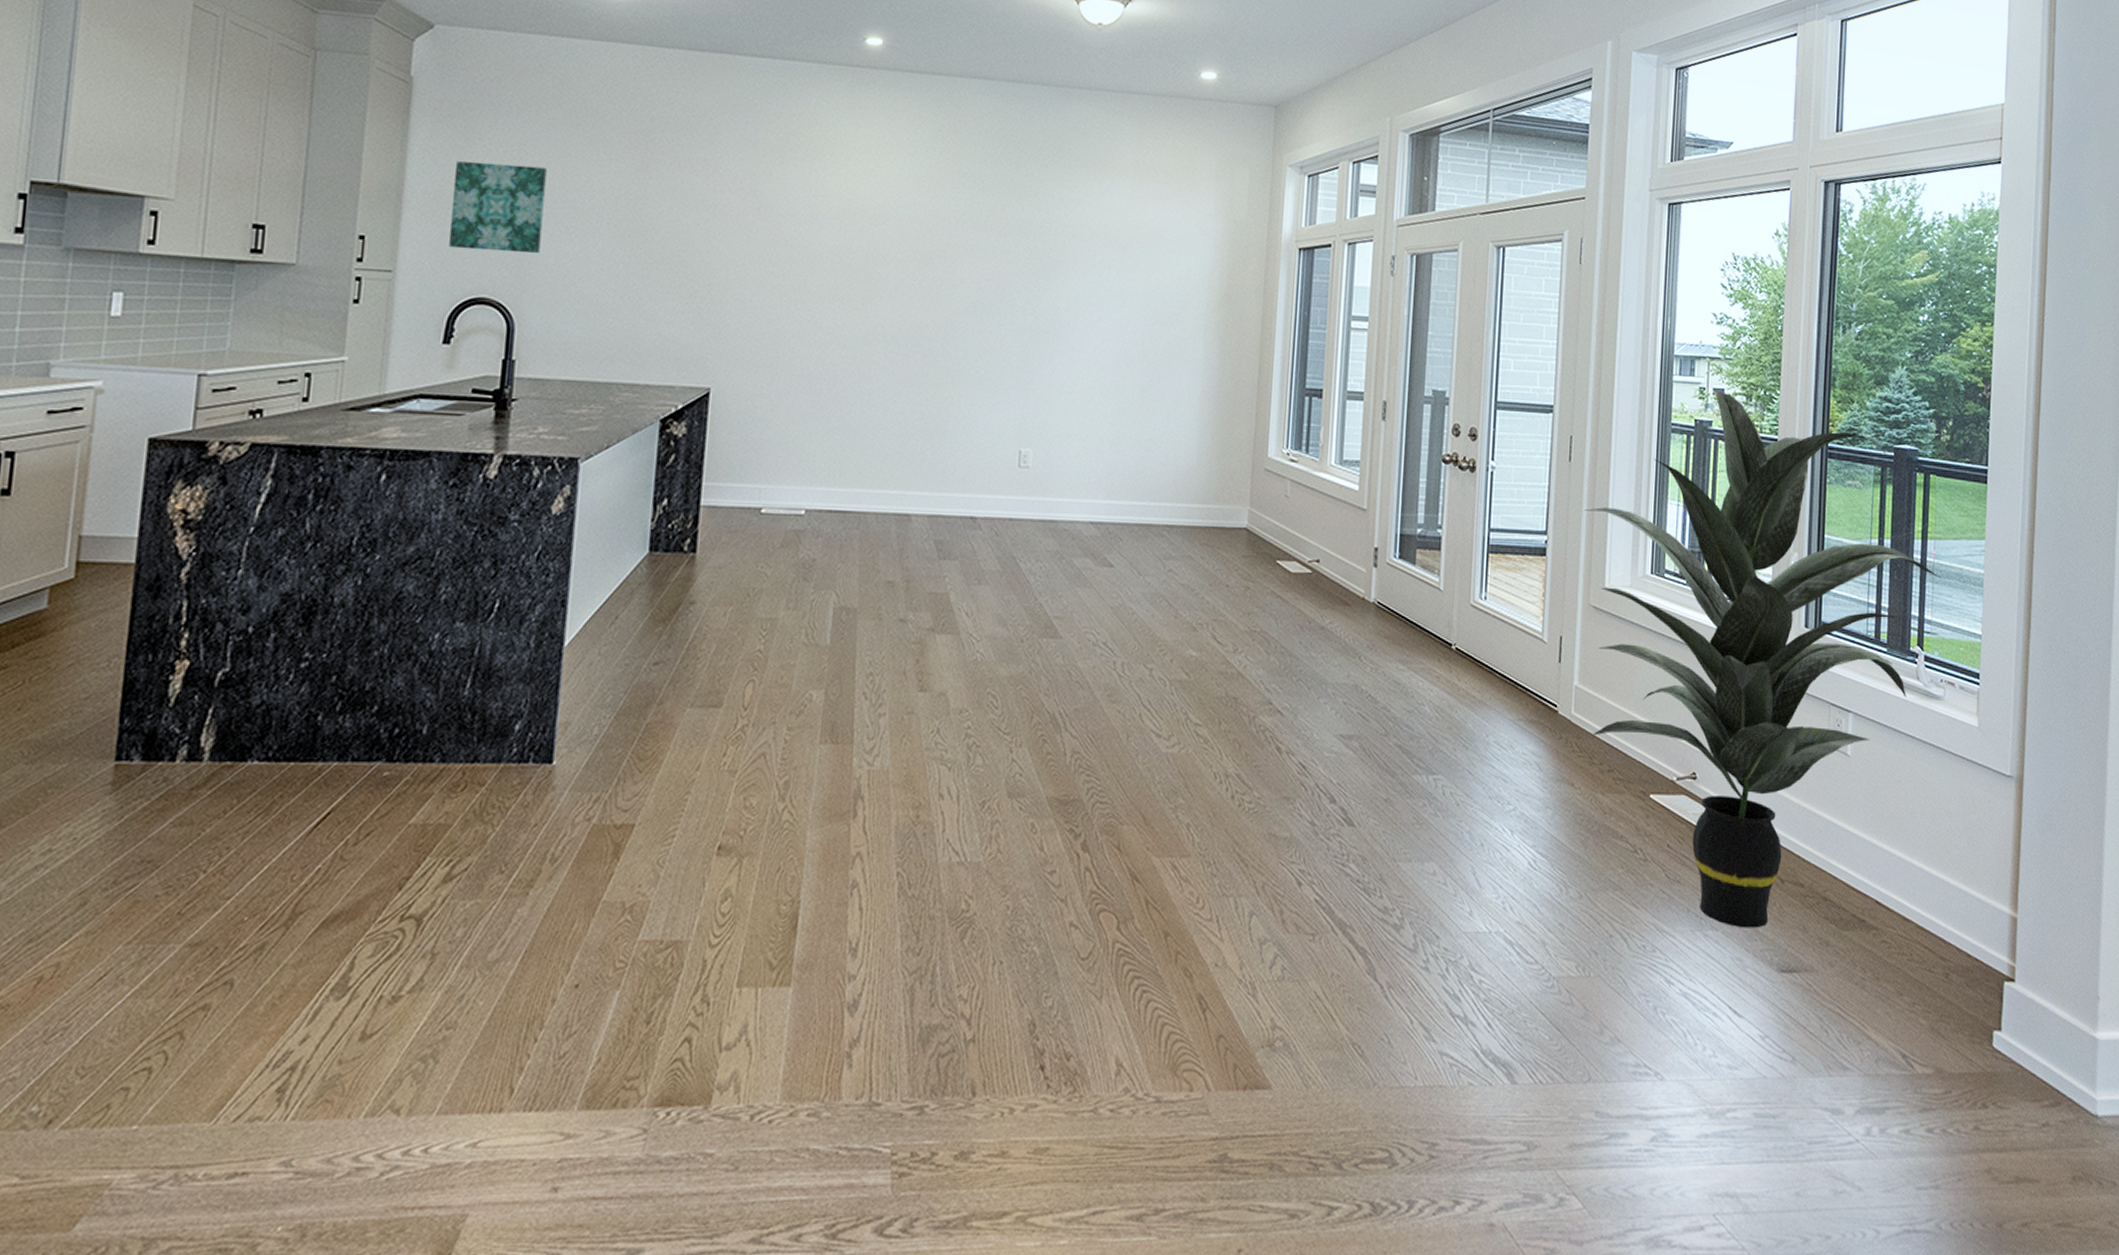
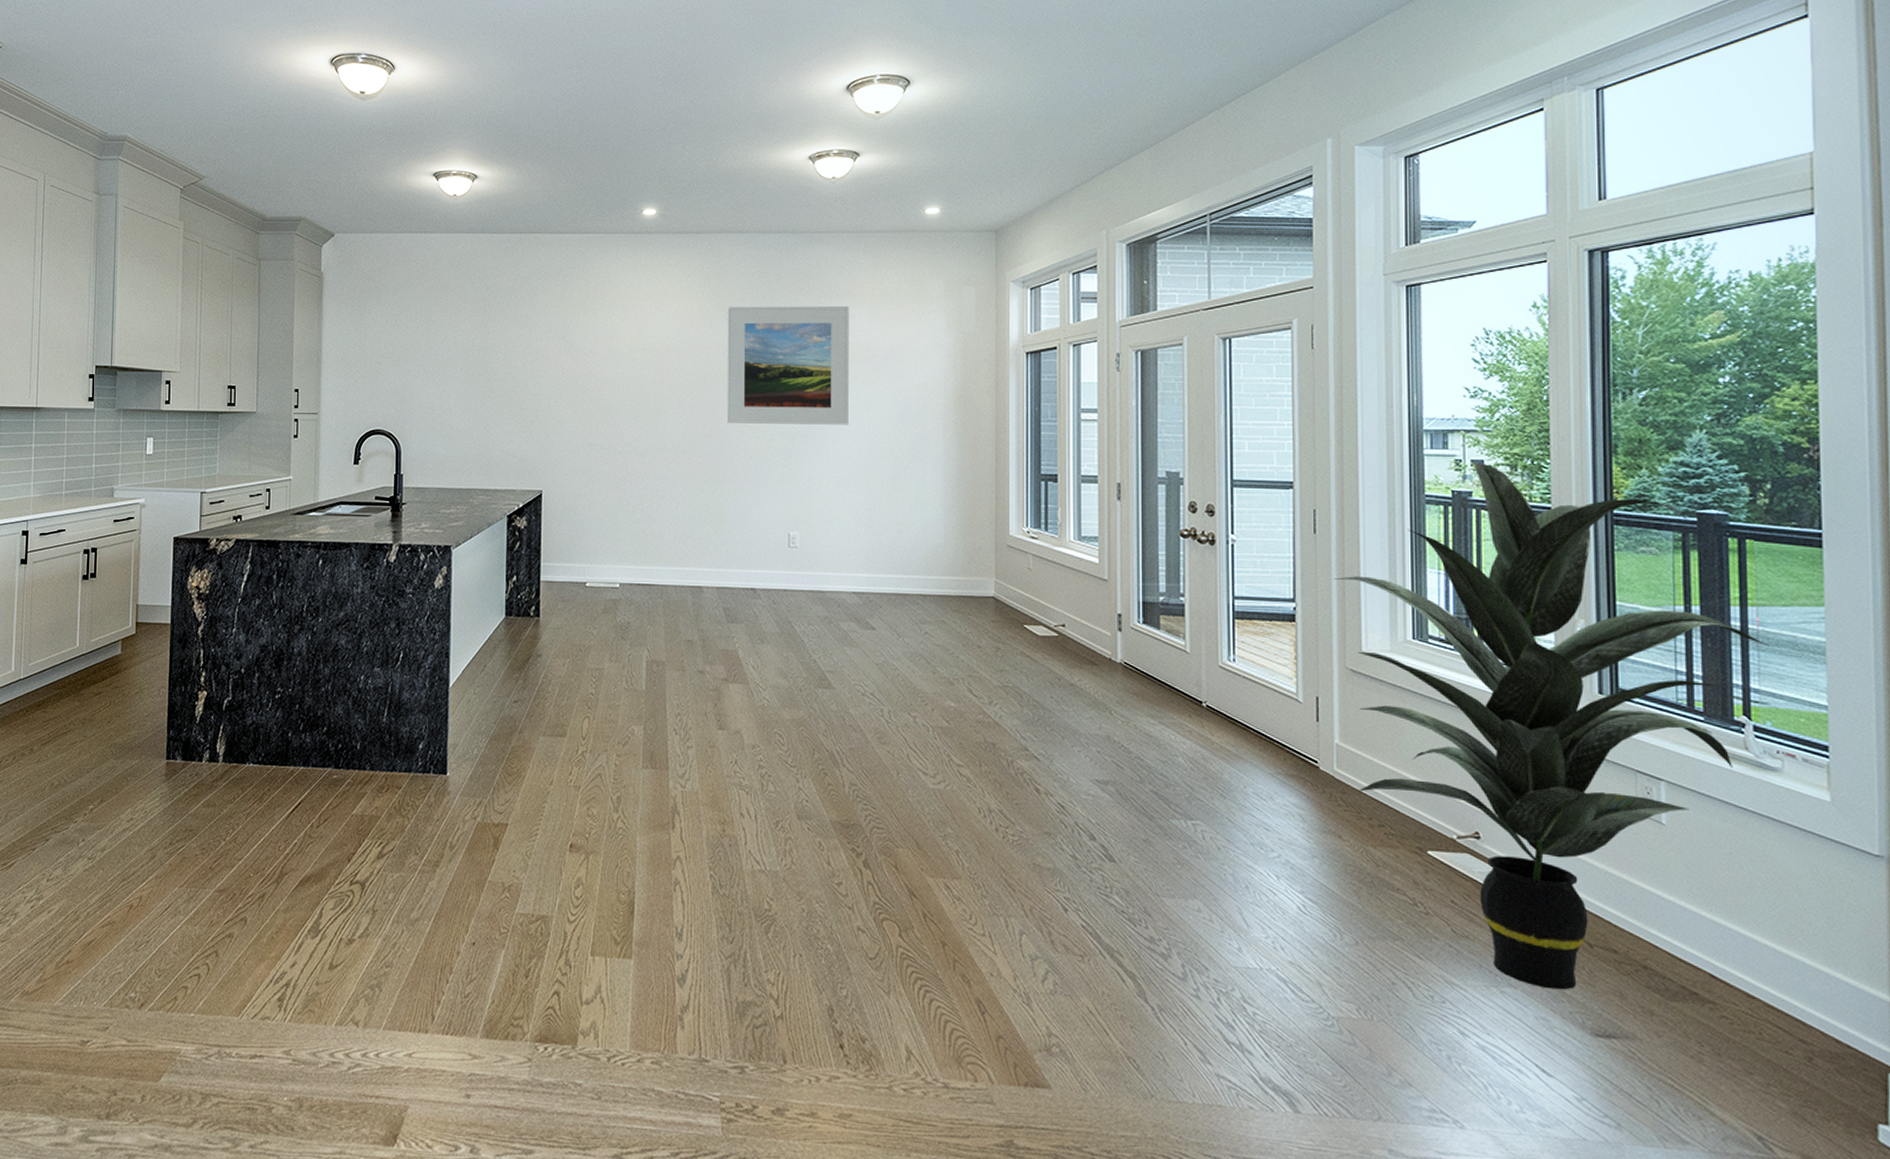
wall art: present [449,161,547,254] -> none [353,330,416,395]
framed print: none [953,169,1108,322] -> present [726,306,849,425]

